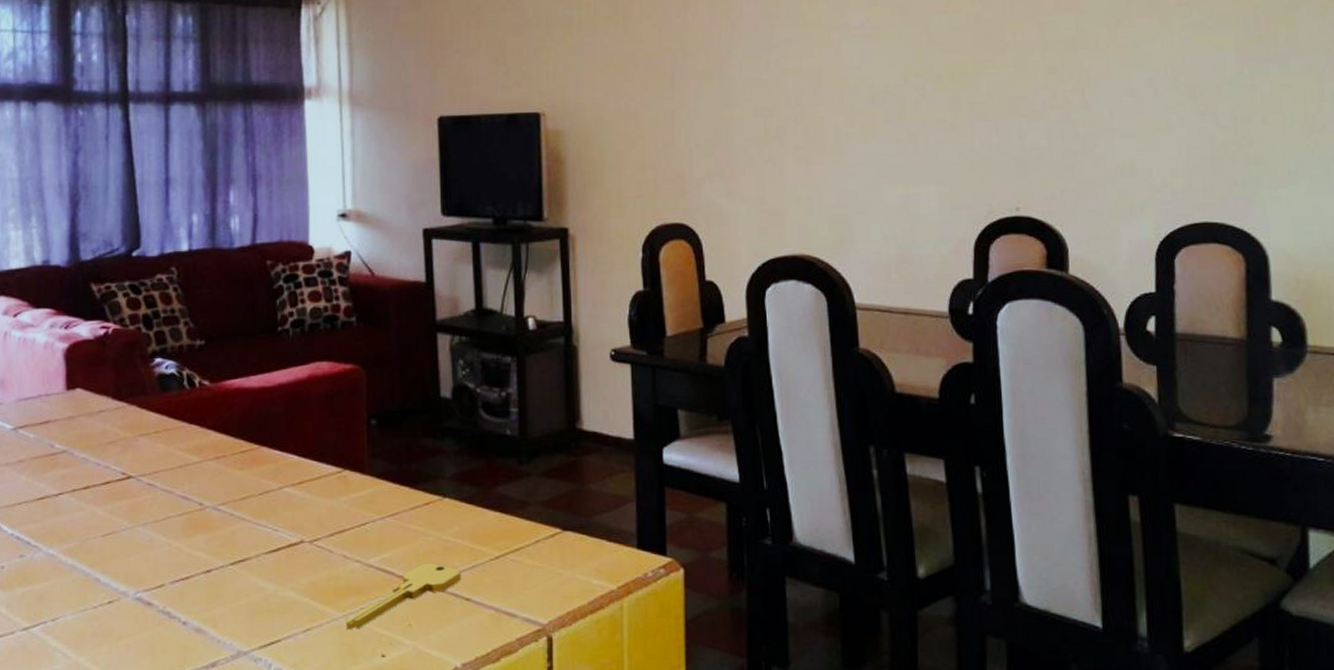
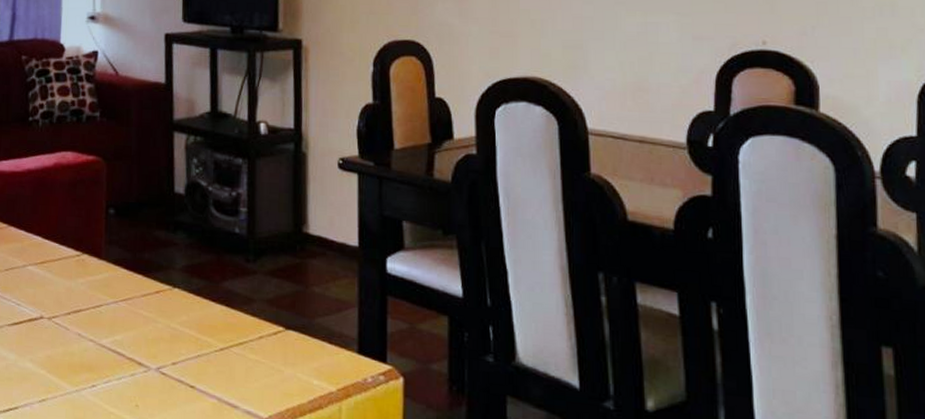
key: present [345,563,461,629] -> none [77,348,187,404]

